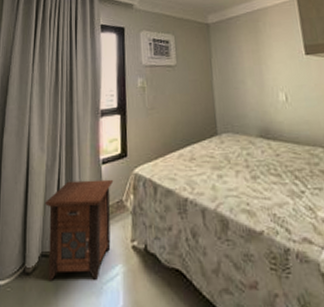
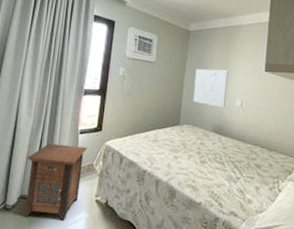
wall art: none [224,61,267,106] -> present [193,68,229,108]

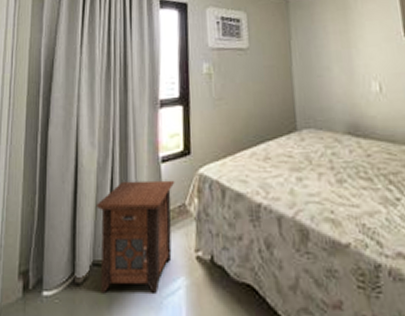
wall art: present [193,68,229,108] -> none [306,44,357,98]

